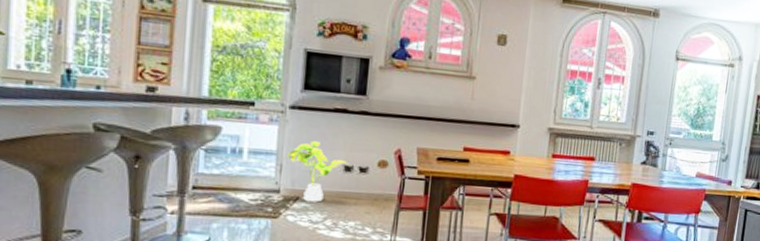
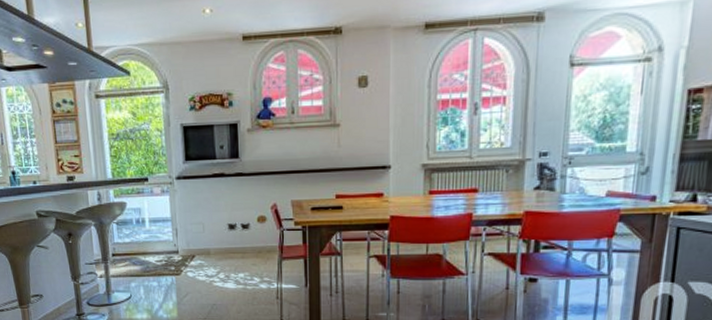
house plant: present [286,140,349,203] -> none [179,204,232,259]

